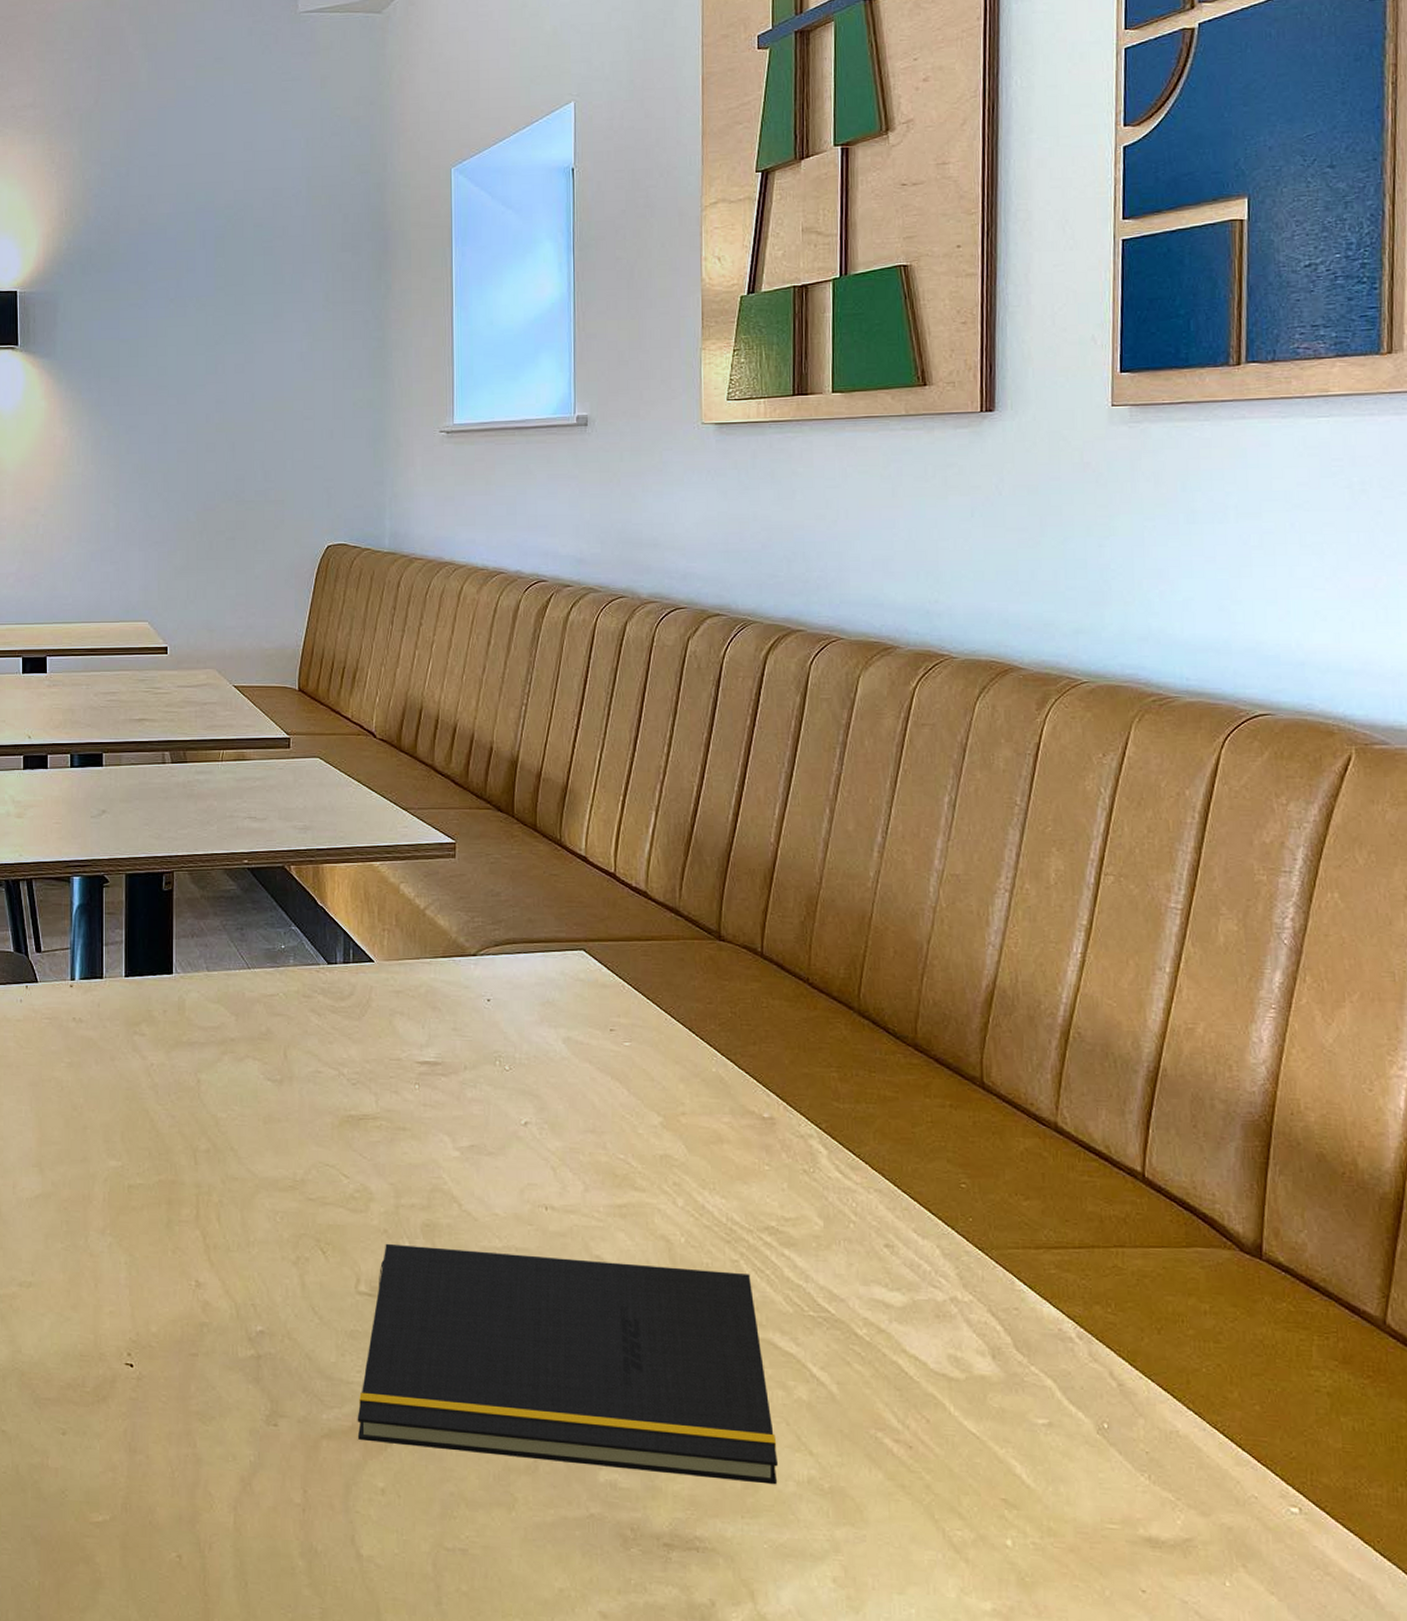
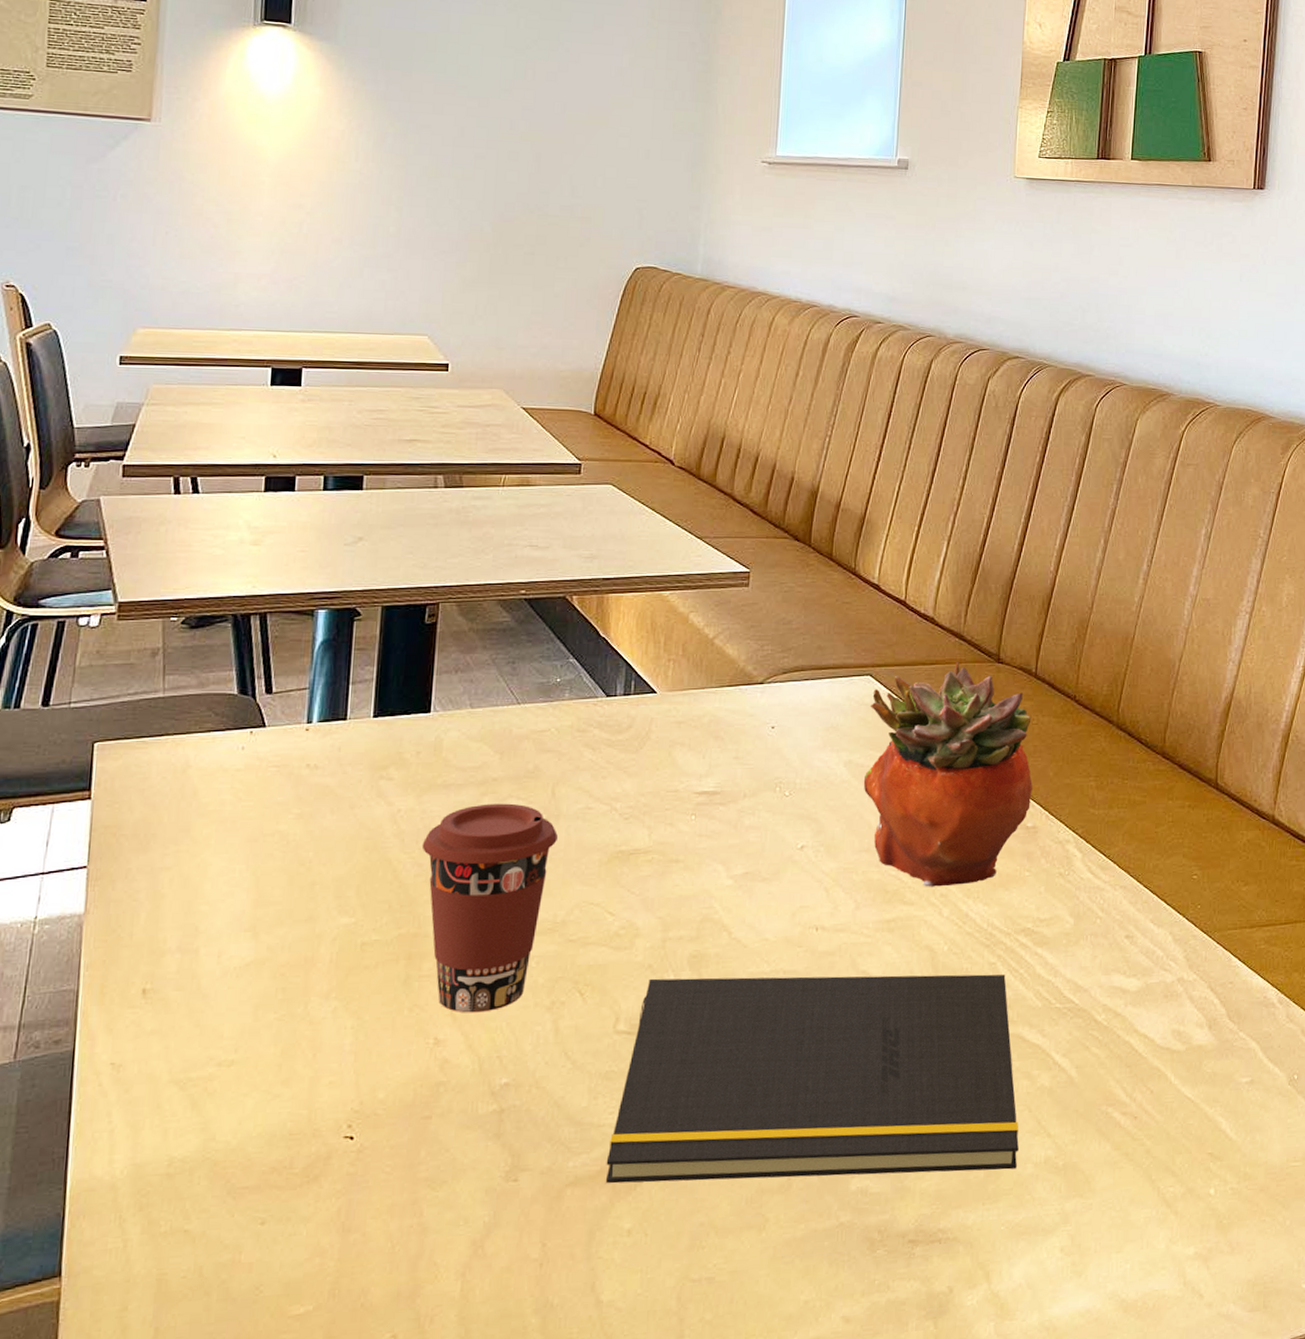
coffee cup: none [173,1062,292,1261] -> present [421,803,558,1013]
succulent planter: none [584,936,767,1175] -> present [863,660,1033,887]

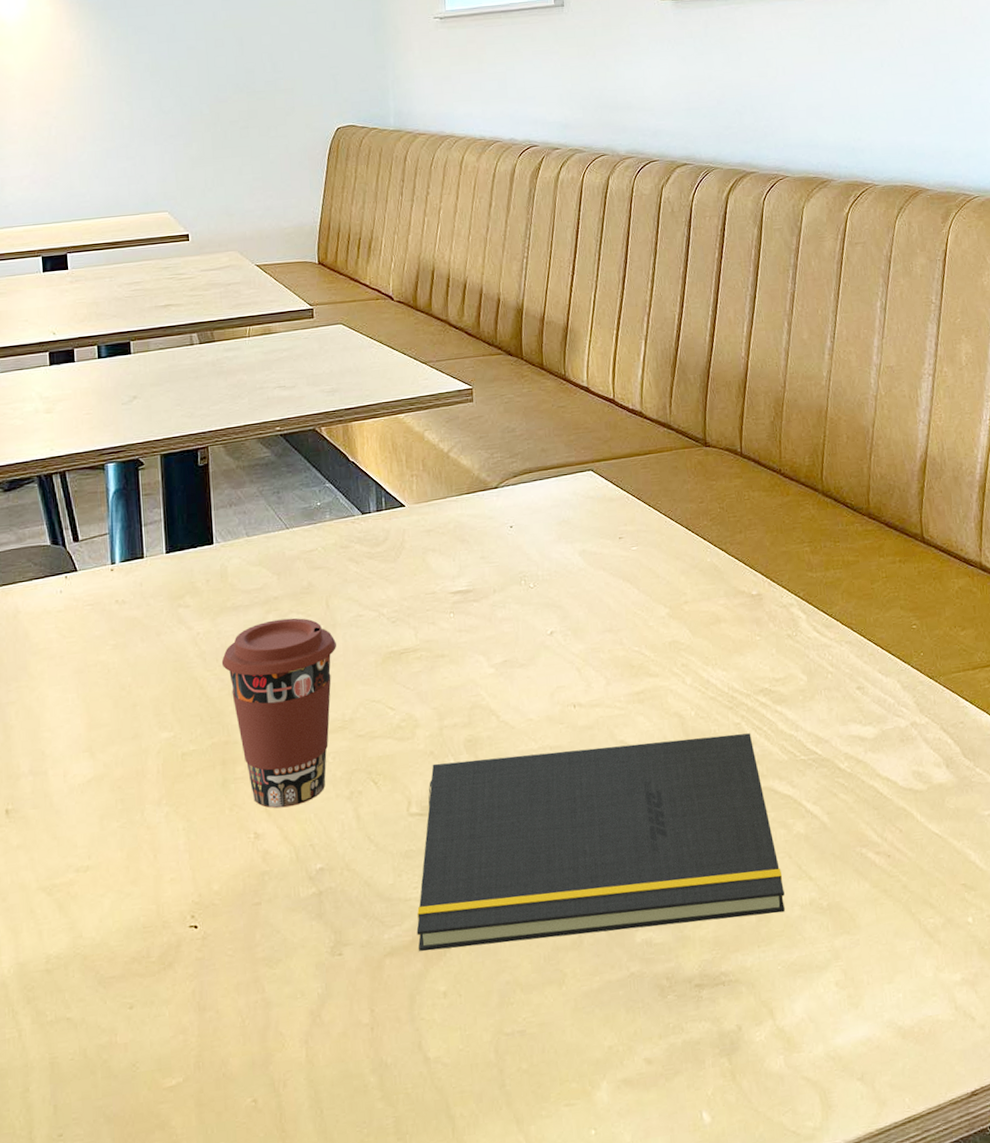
succulent planter: present [863,660,1033,887] -> none [594,448,753,659]

